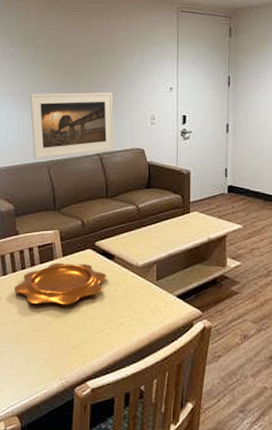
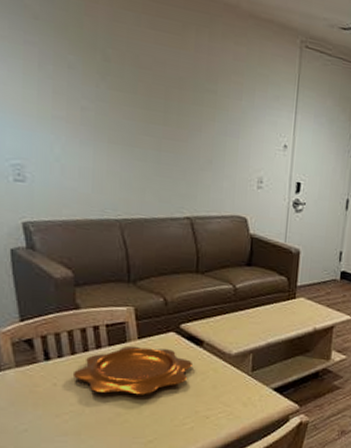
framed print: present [29,92,114,159] -> none [96,125,212,215]

